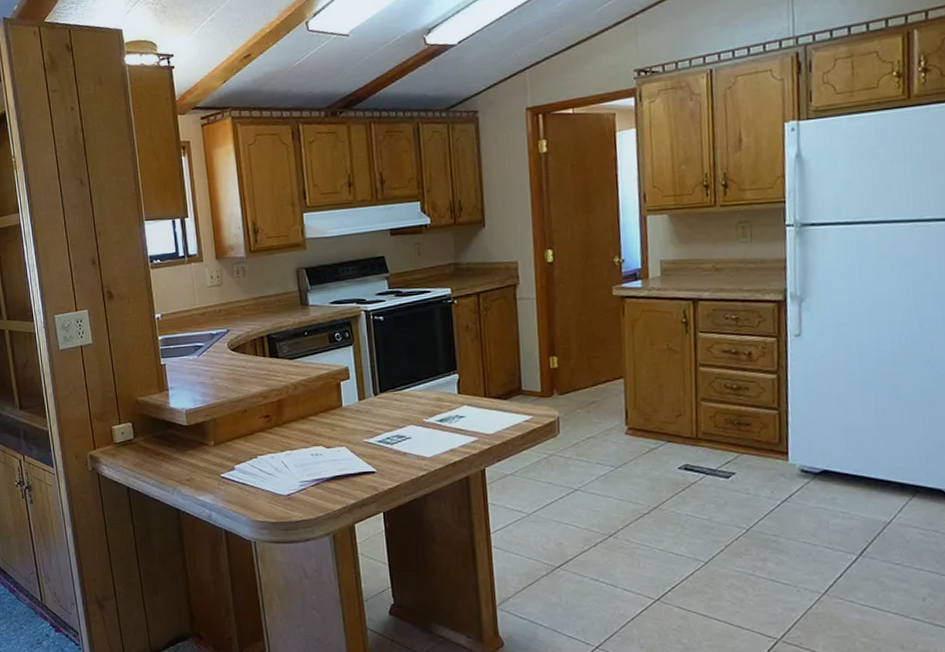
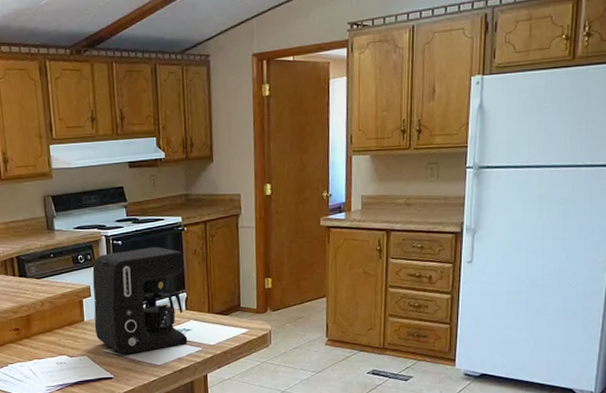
coffee maker: none [351,322,461,445] -> present [92,246,188,355]

